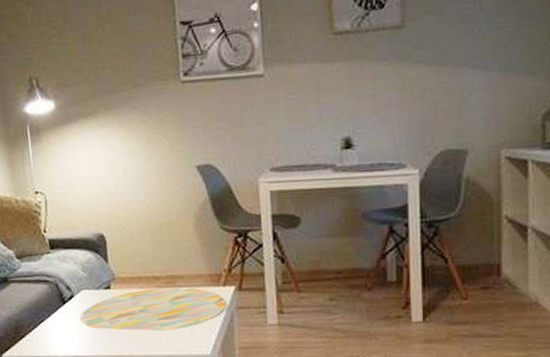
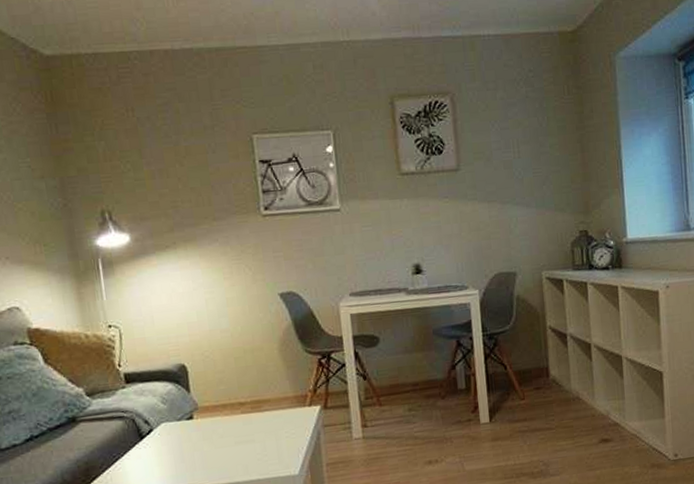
decorative tray: present [82,287,226,332] -> none [162,410,313,462]

